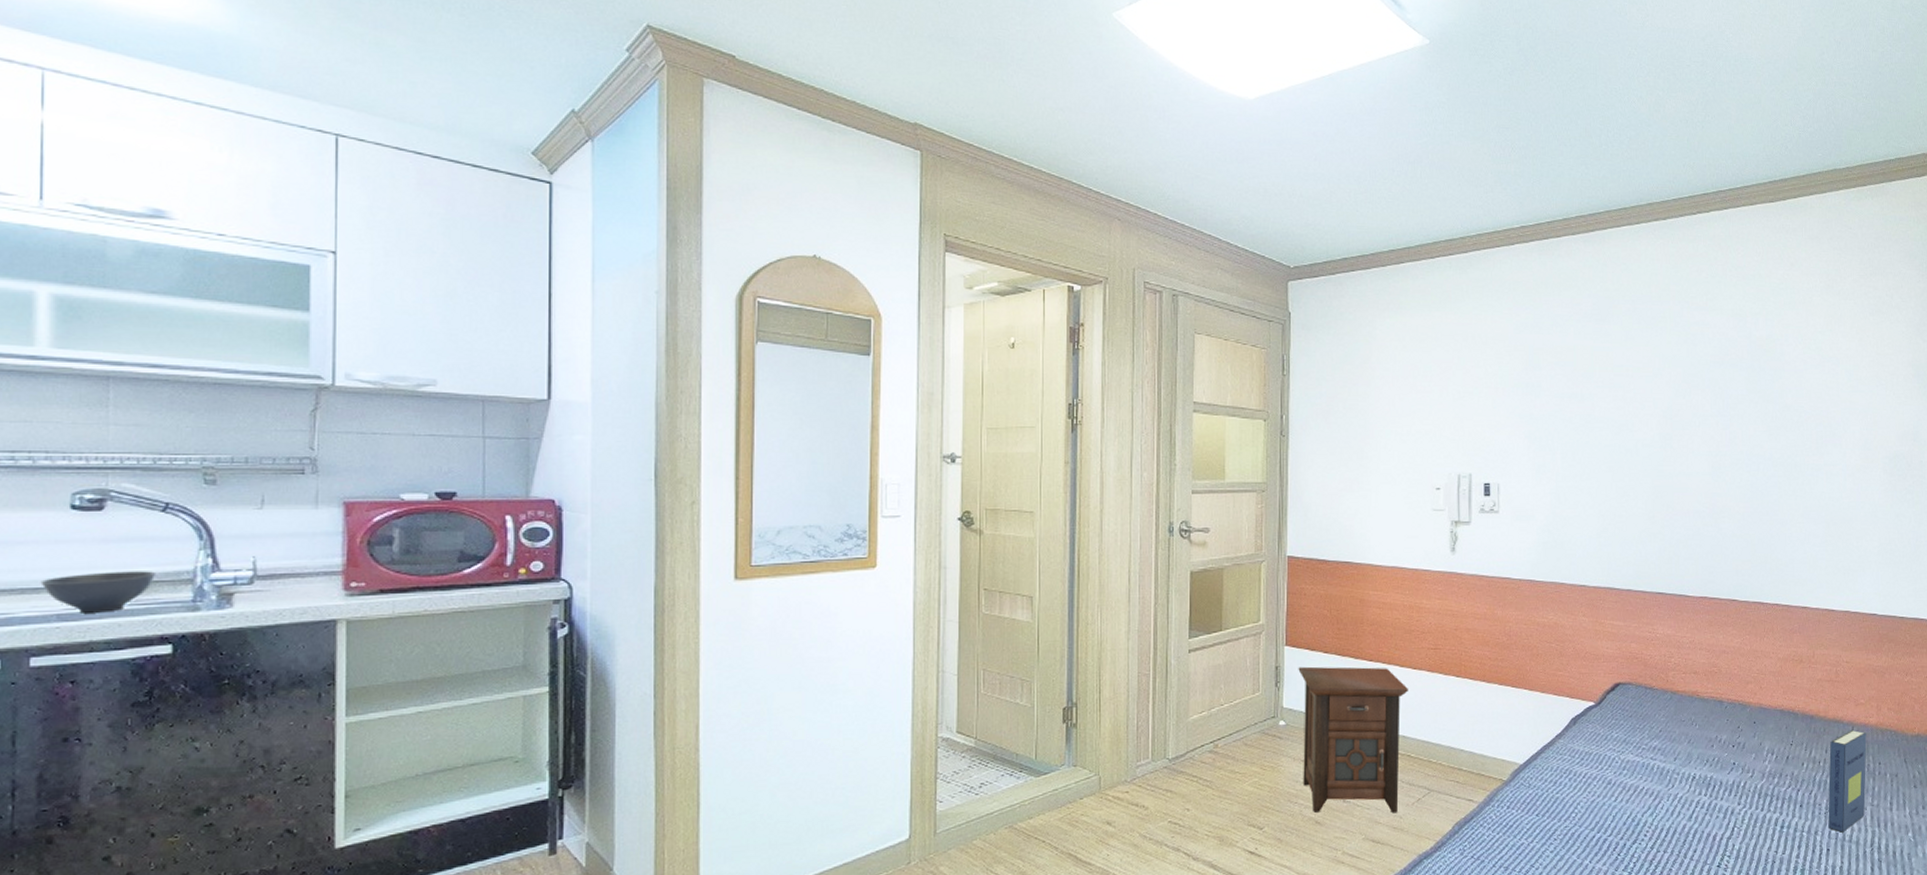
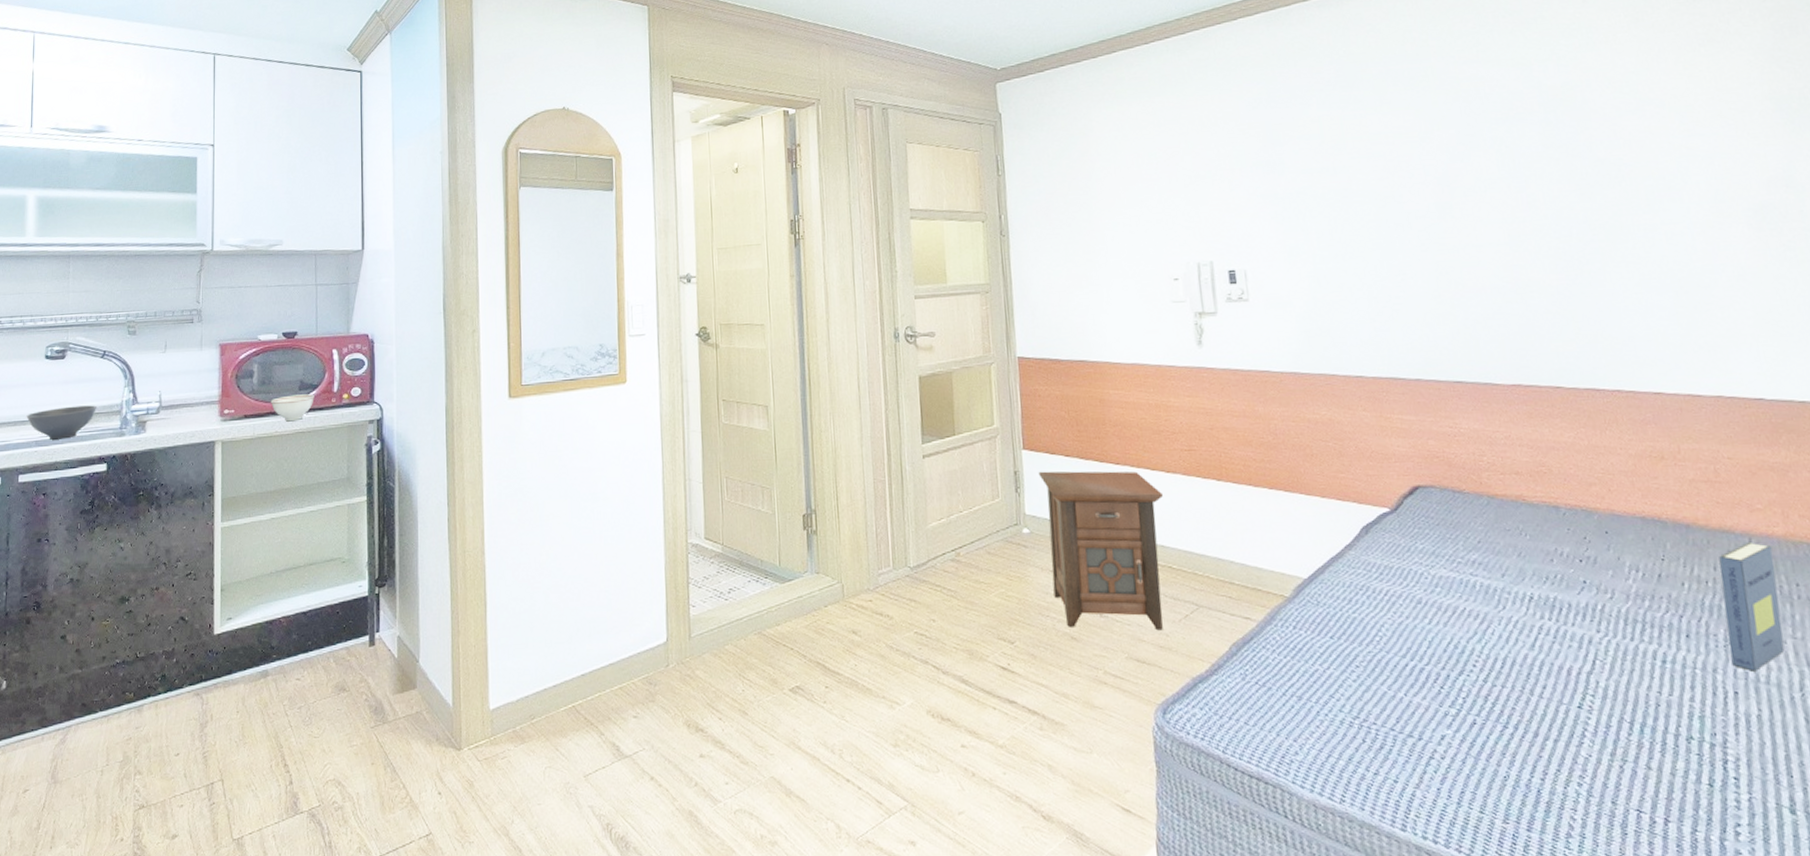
bowl: none [417,567,480,599] -> present [270,394,314,422]

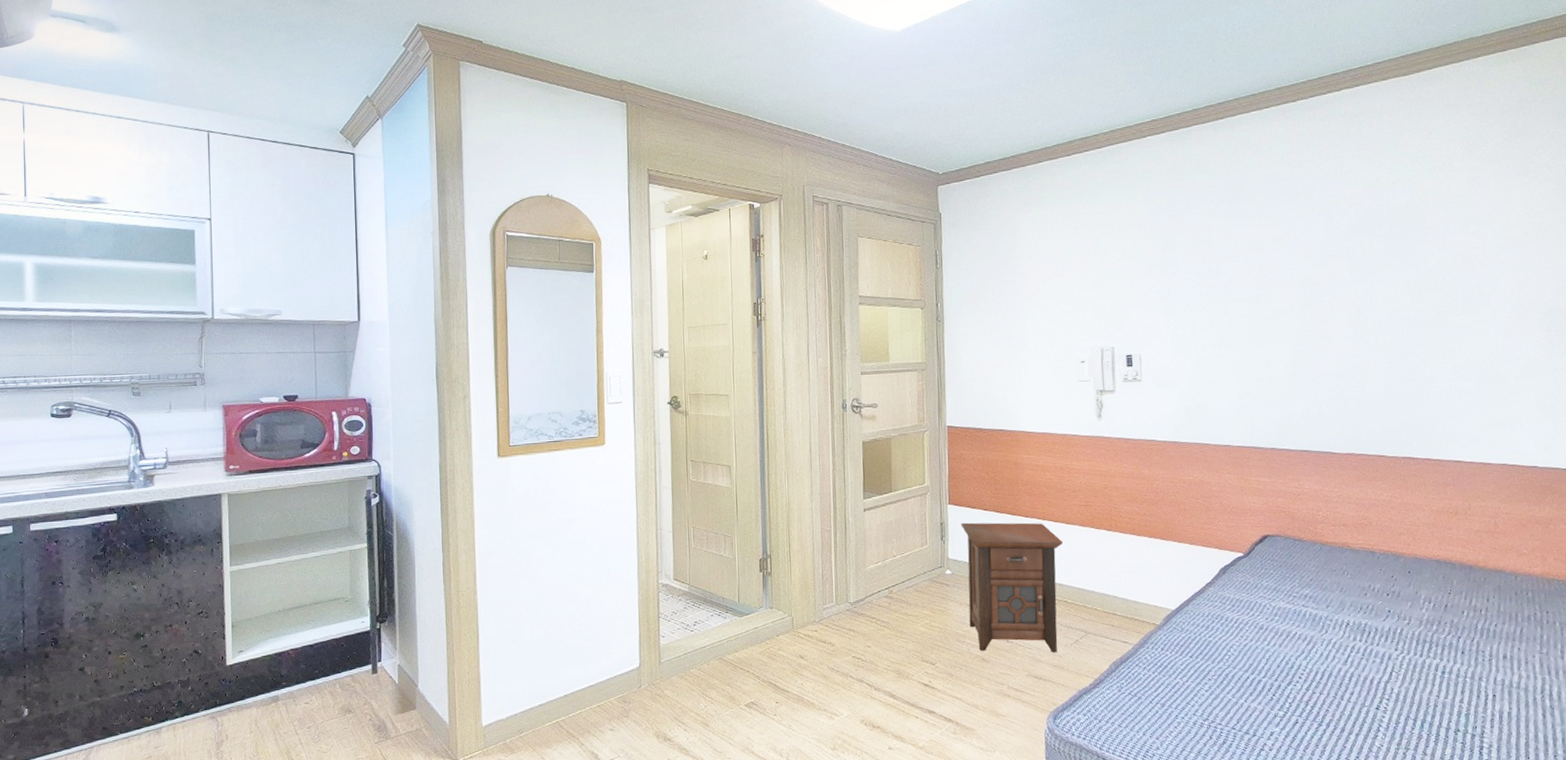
bowl: present [26,405,97,440] -> none [35,460,105,492]
bowl: present [270,394,314,422] -> none [273,452,316,477]
book: present [1718,541,1785,671] -> none [1491,579,1533,679]

